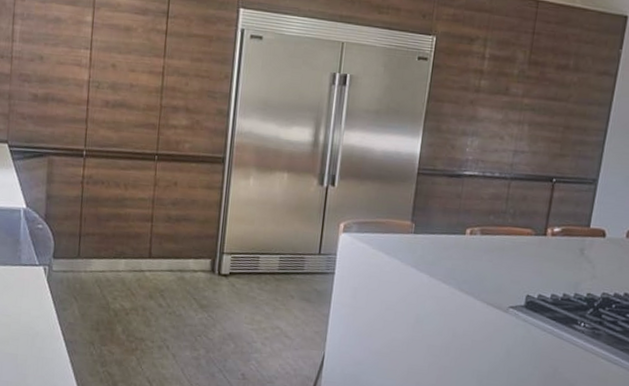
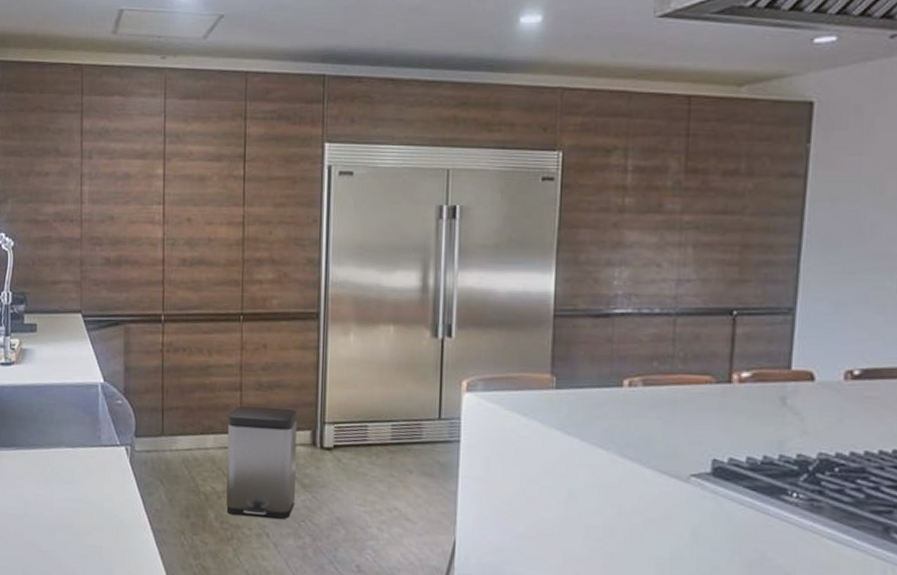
pedal bin: none [132,235,200,334] -> present [226,405,298,519]

